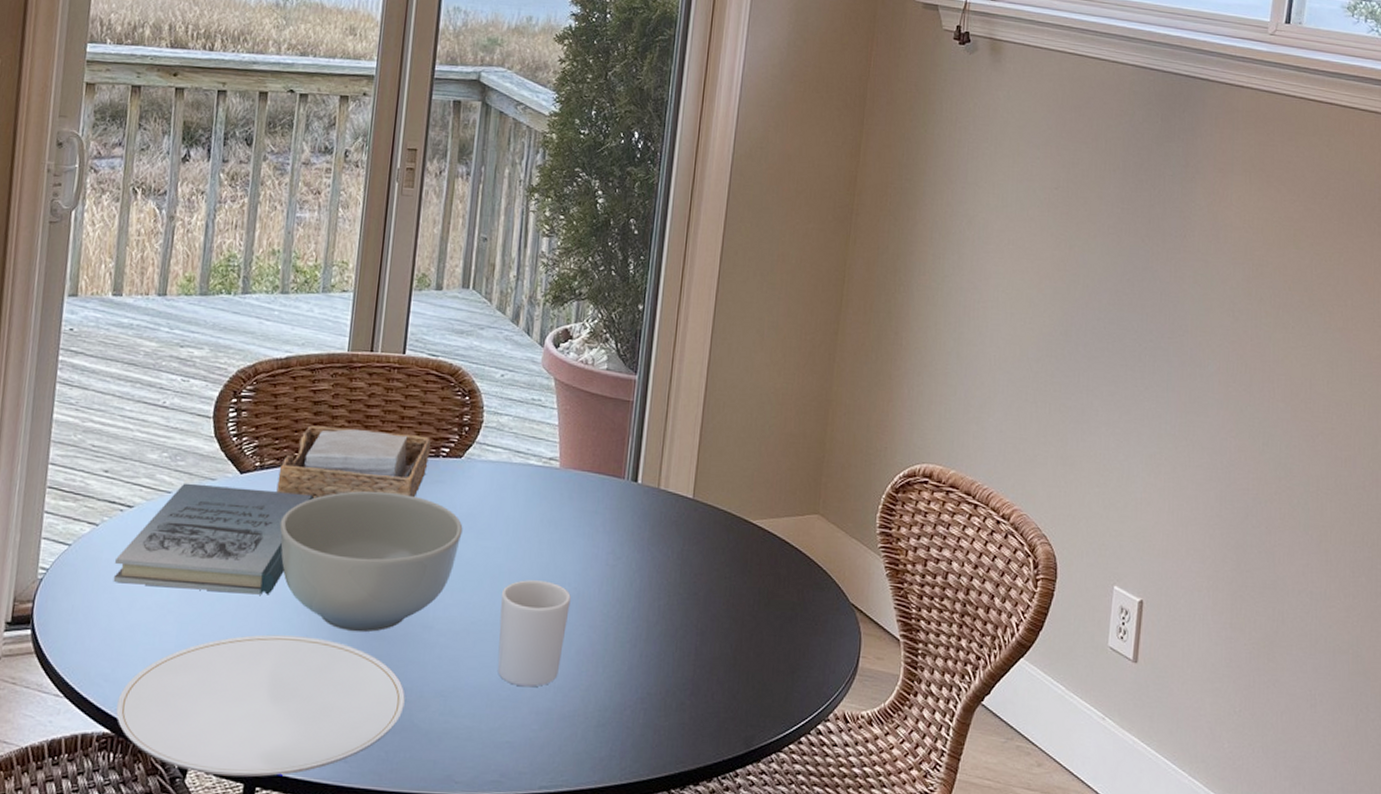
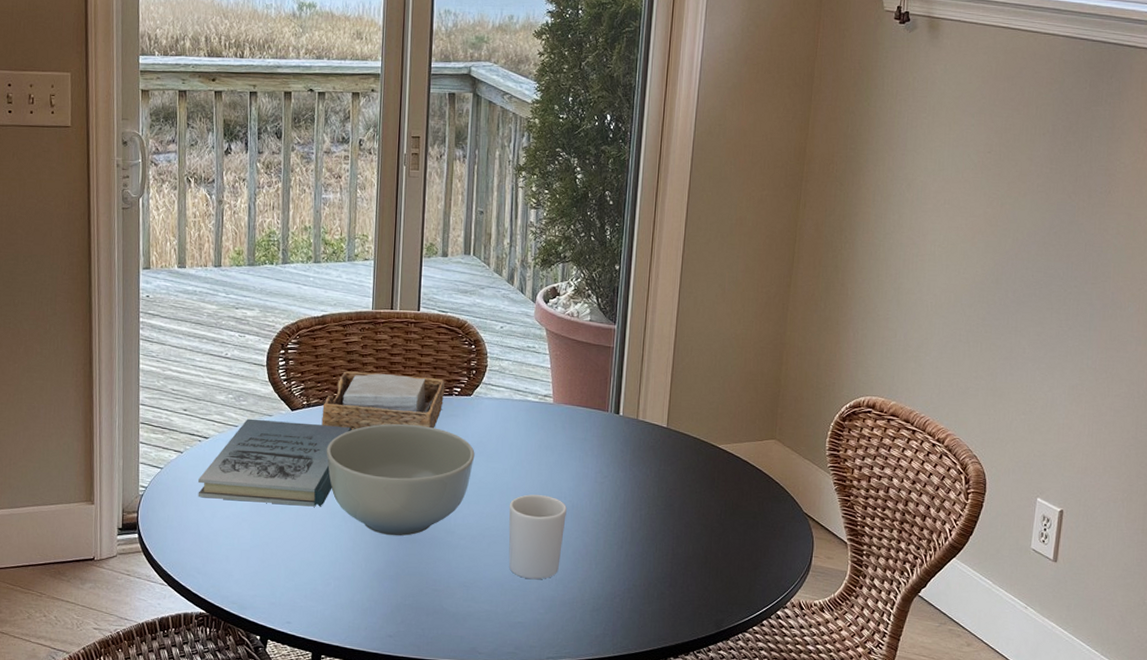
plate: present [116,634,405,777] -> none [209,538,435,648]

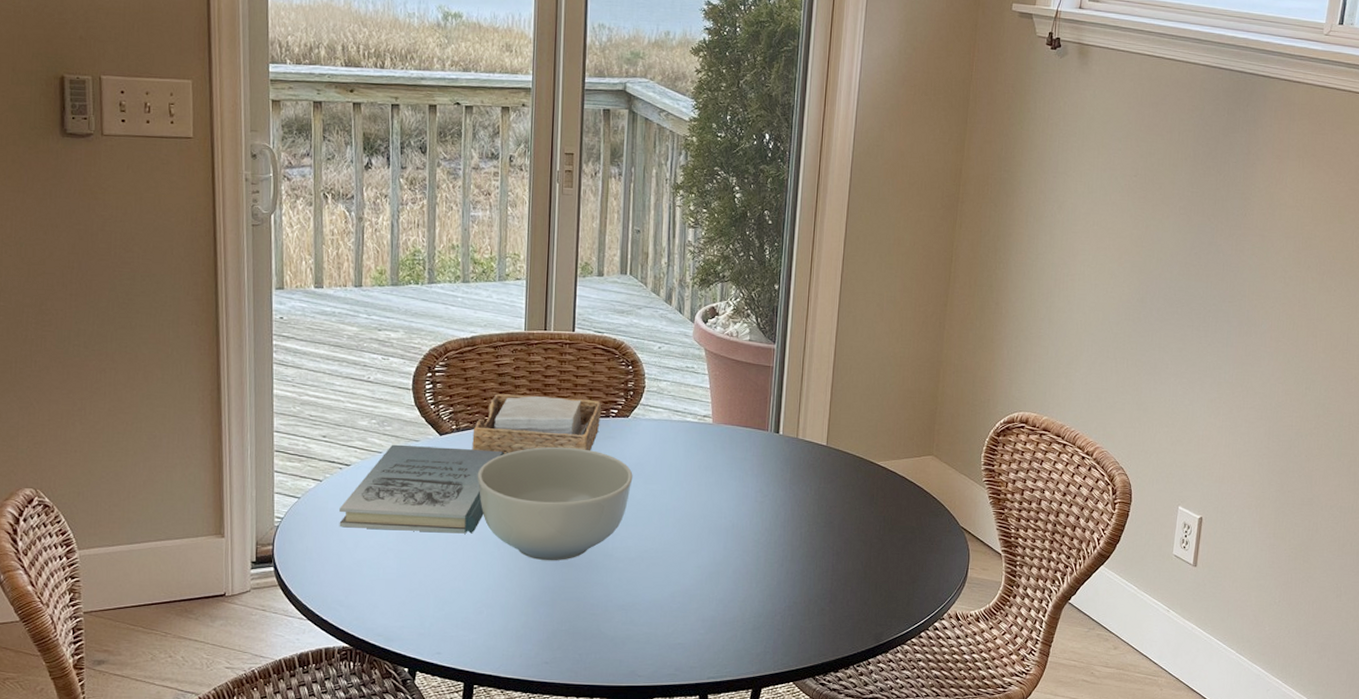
mug: present [508,494,567,580] -> none [668,515,727,601]

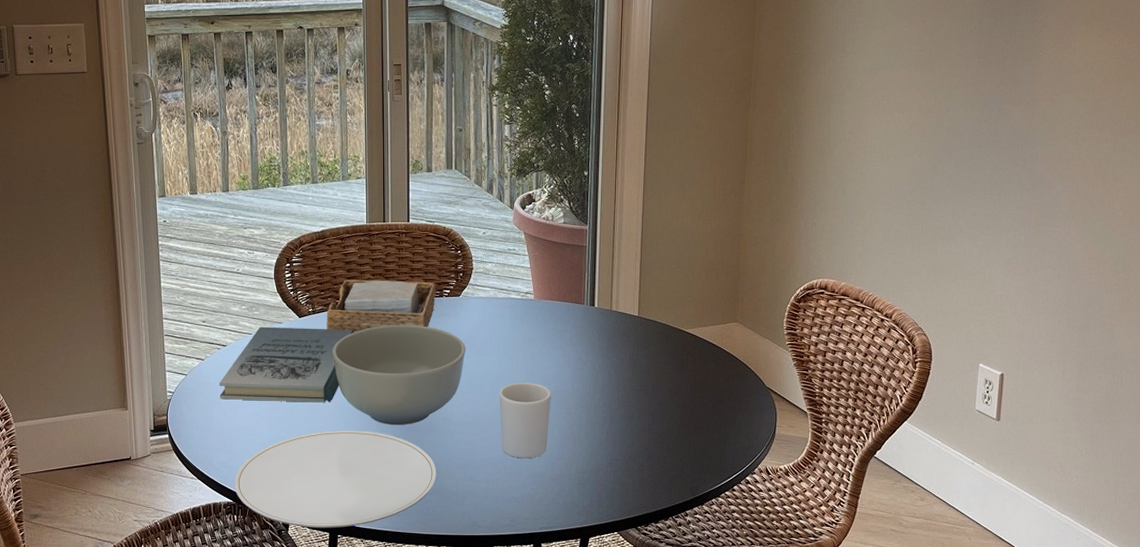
plate: none [352,565,593,678] -> present [234,430,436,529]
mug: none [668,515,727,601] -> present [499,382,551,459]

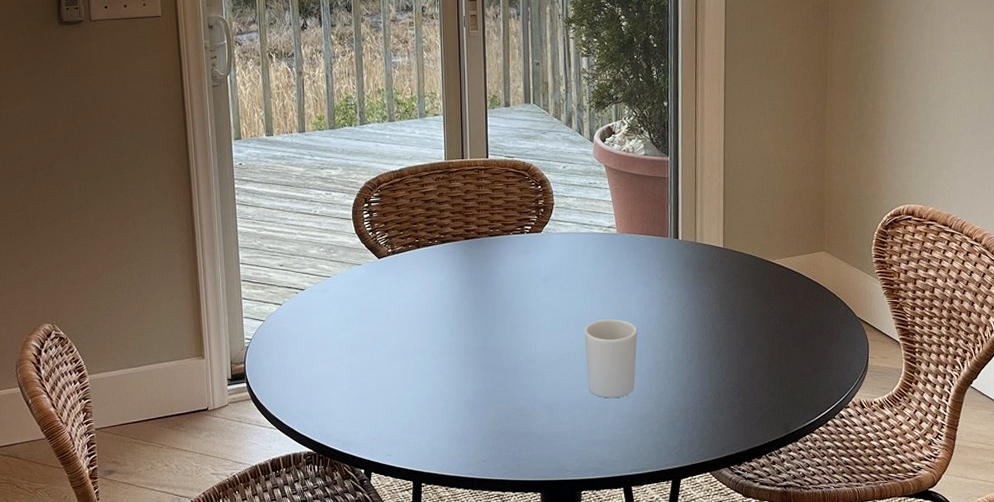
book: present [219,326,358,403] -> none [298,269,439,346]
plate: present [234,430,436,529] -> none [315,373,522,477]
napkin holder: present [327,279,436,332] -> none [406,217,517,272]
bowl: present [332,324,466,426] -> none [412,262,549,368]

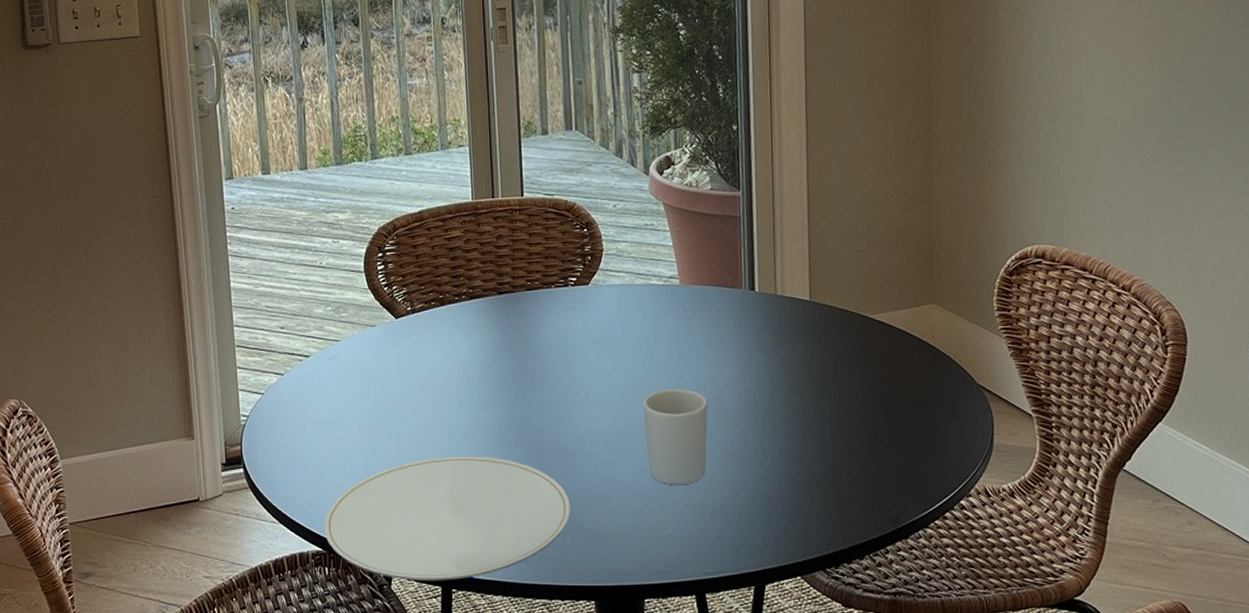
plate: none [315,373,522,477] -> present [324,456,571,581]

